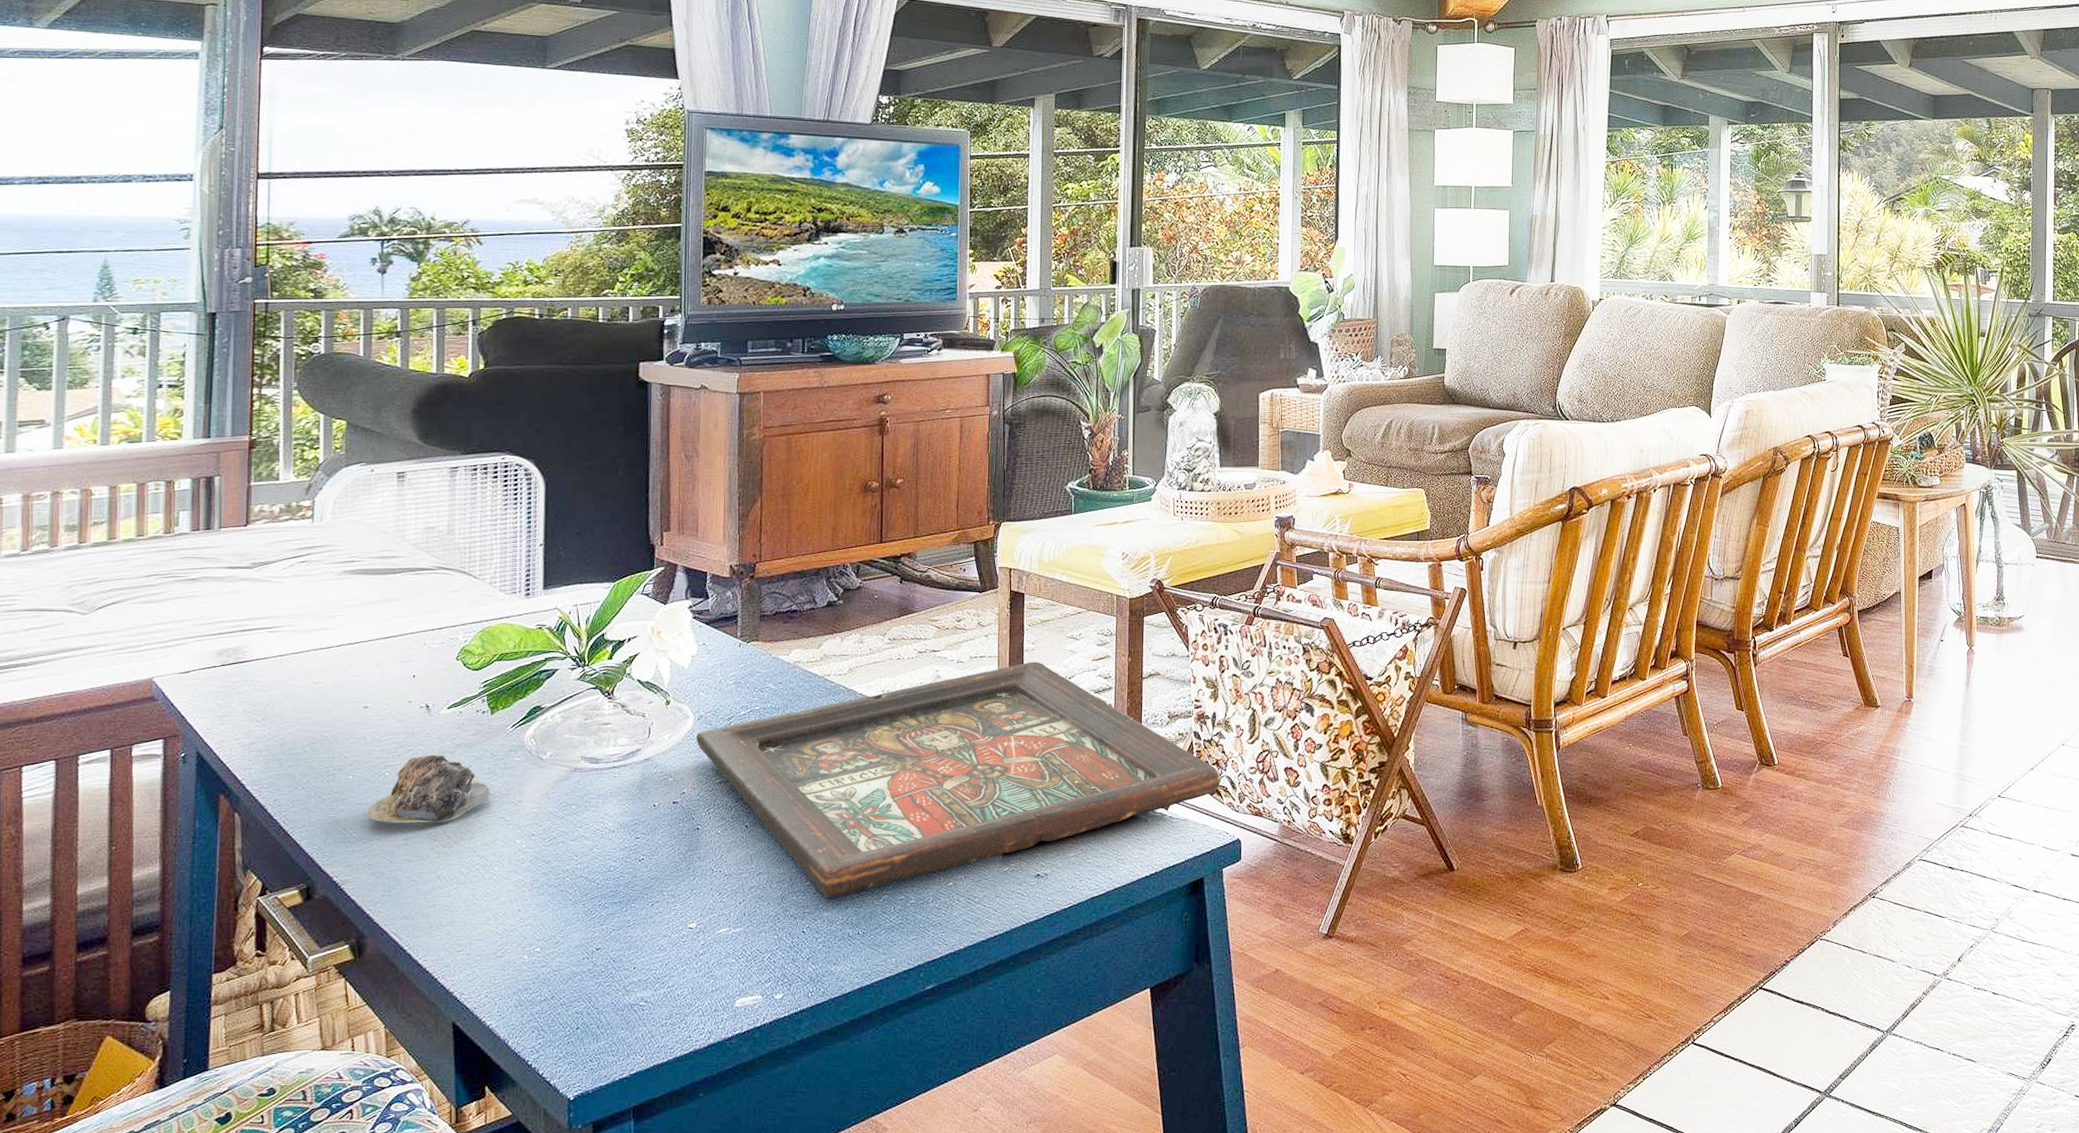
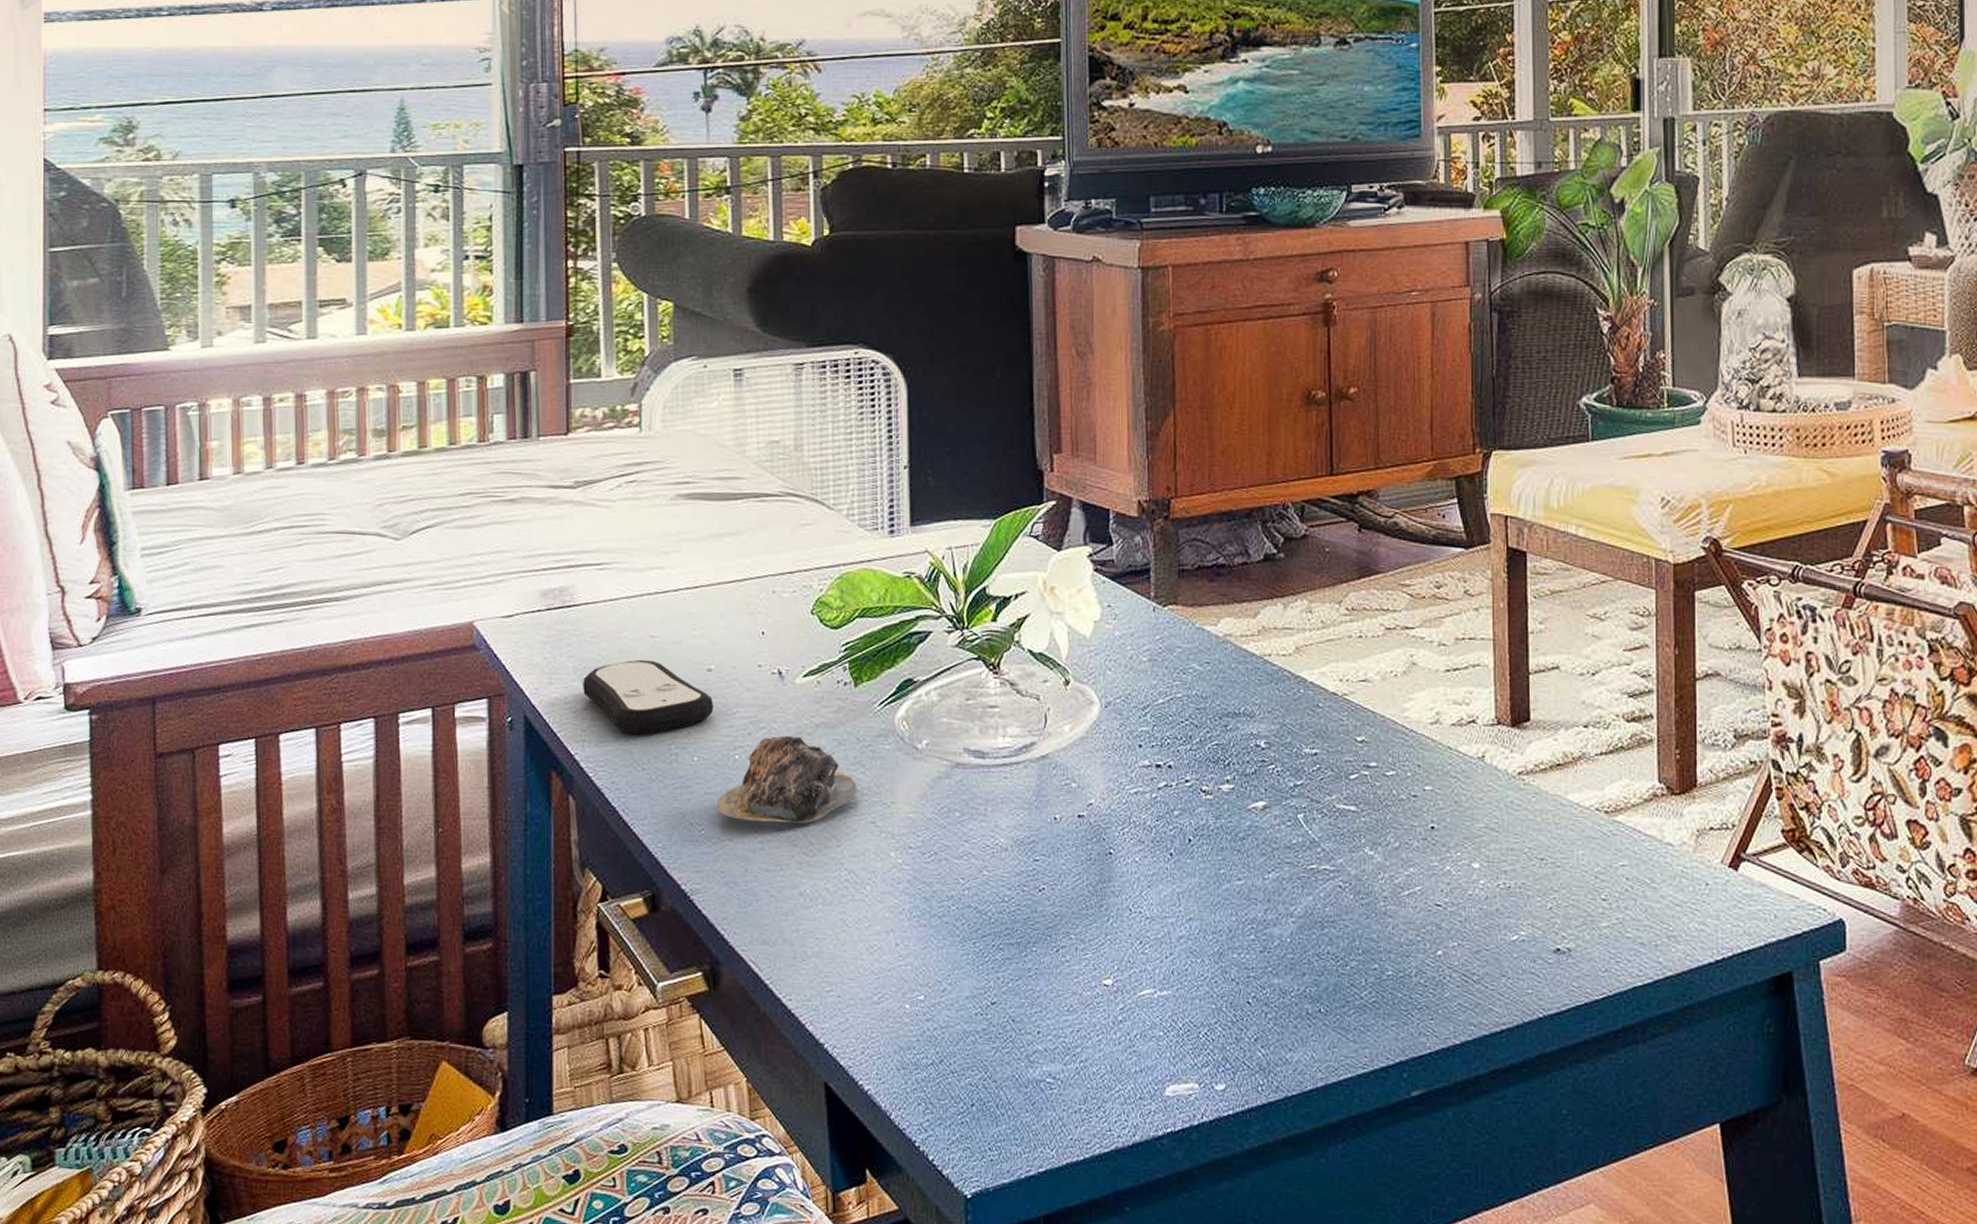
remote control: none [251,701,369,762] -> present [583,659,714,735]
decorative tray: present [696,661,1220,898] -> none [1104,648,1811,960]

